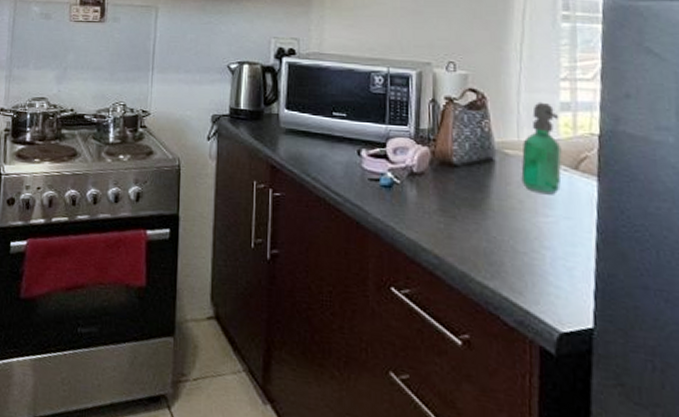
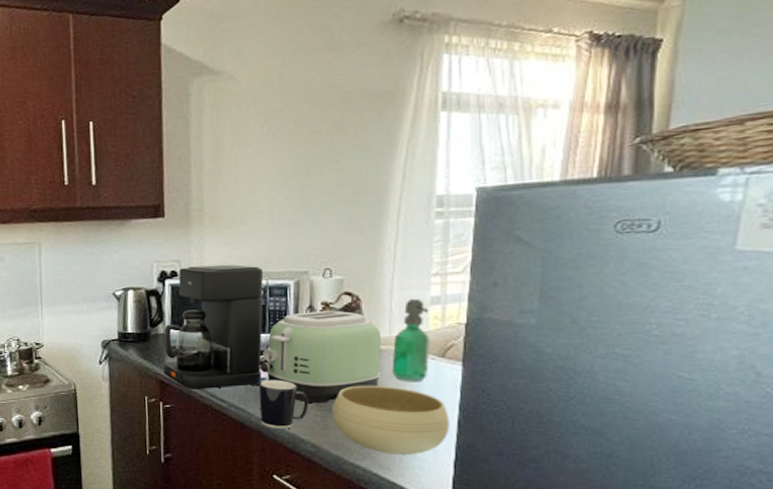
coffee maker: none [275,46,385,181] -> present [163,264,264,391]
mug: none [377,175,430,235] -> present [258,379,308,430]
toaster: none [378,105,510,209] -> present [259,310,382,405]
bowl: none [456,192,588,280] -> present [332,385,450,456]

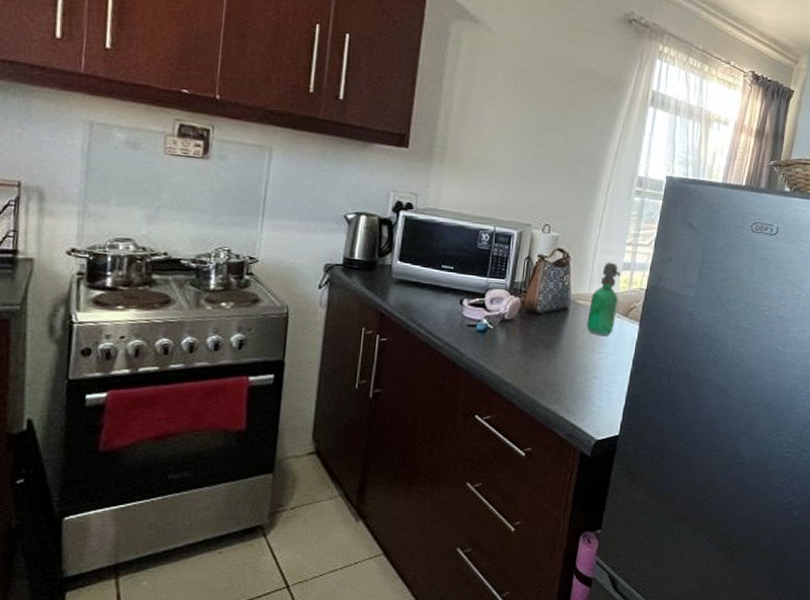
coffee maker: present [163,264,264,391] -> none [385,201,493,327]
mug: present [258,379,308,430] -> none [471,321,515,371]
toaster: present [259,310,382,405] -> none [476,261,583,350]
bowl: present [332,385,450,456] -> none [533,335,625,402]

